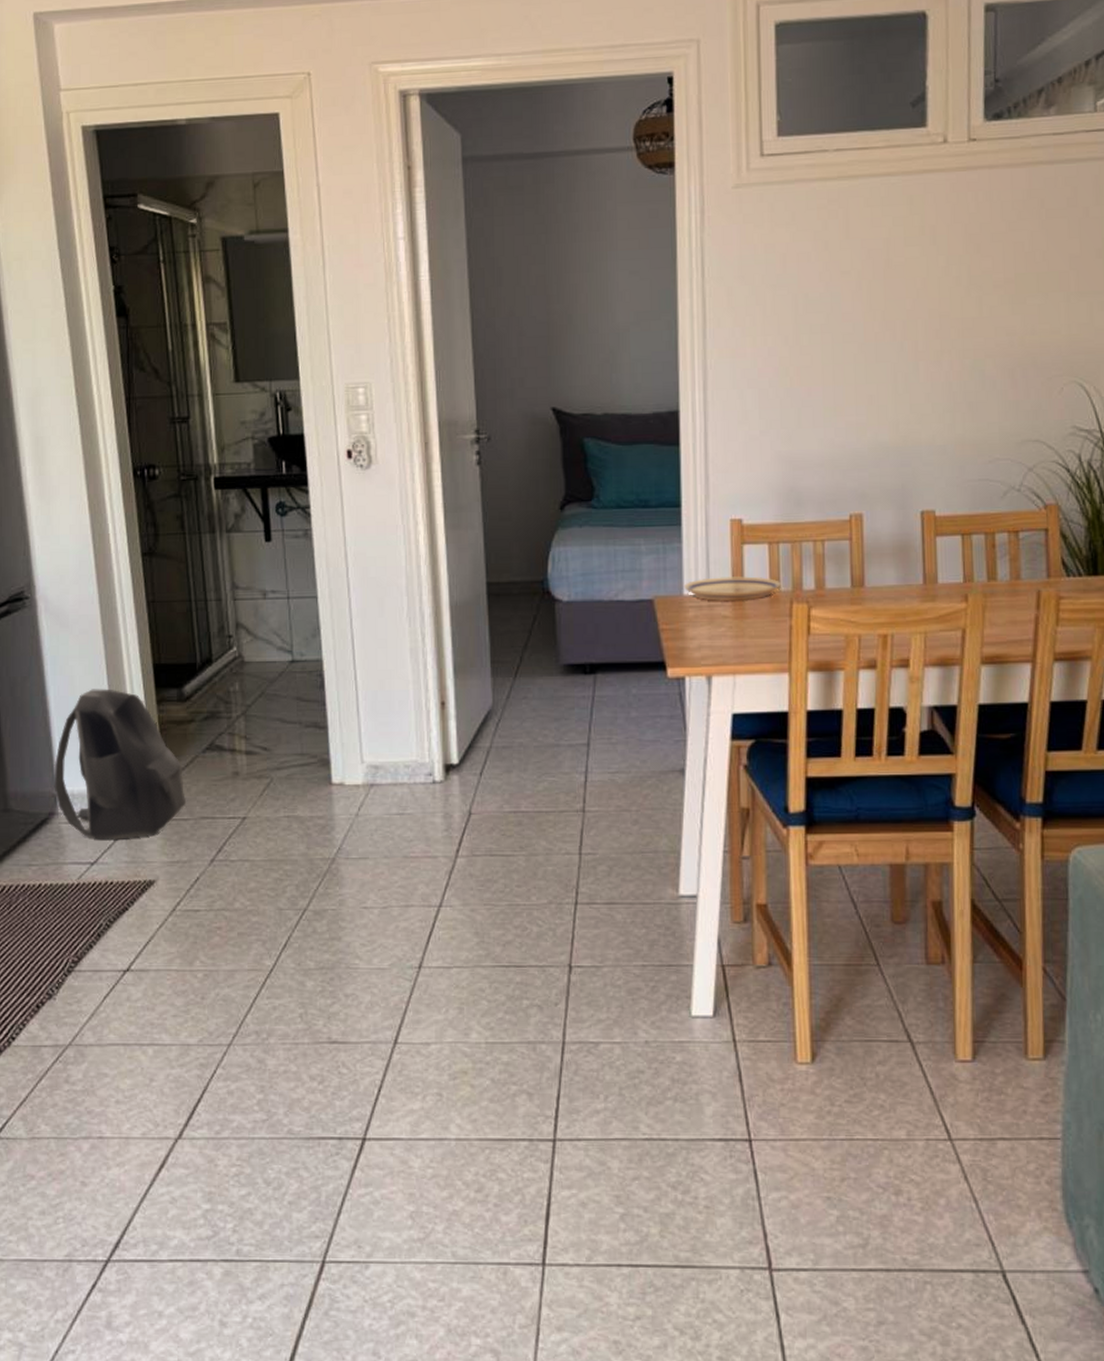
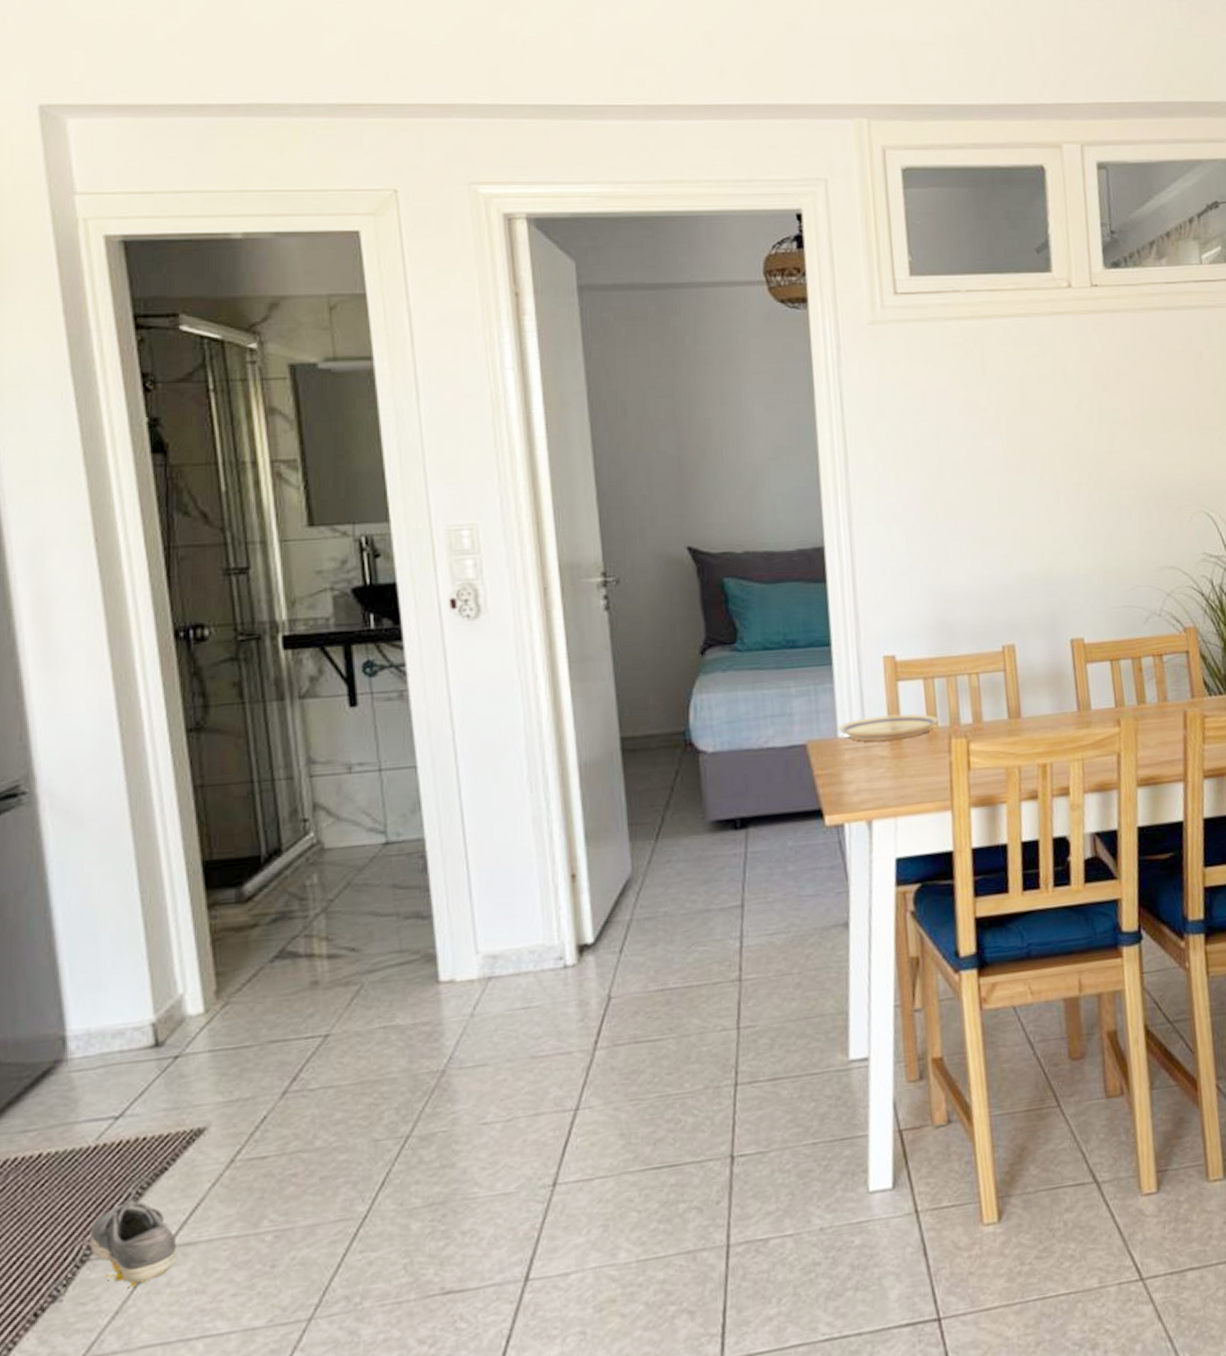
shoe: none [35,929,135,998] -> present [31,1198,177,1288]
backpack: present [54,689,187,841] -> none [61,897,249,1086]

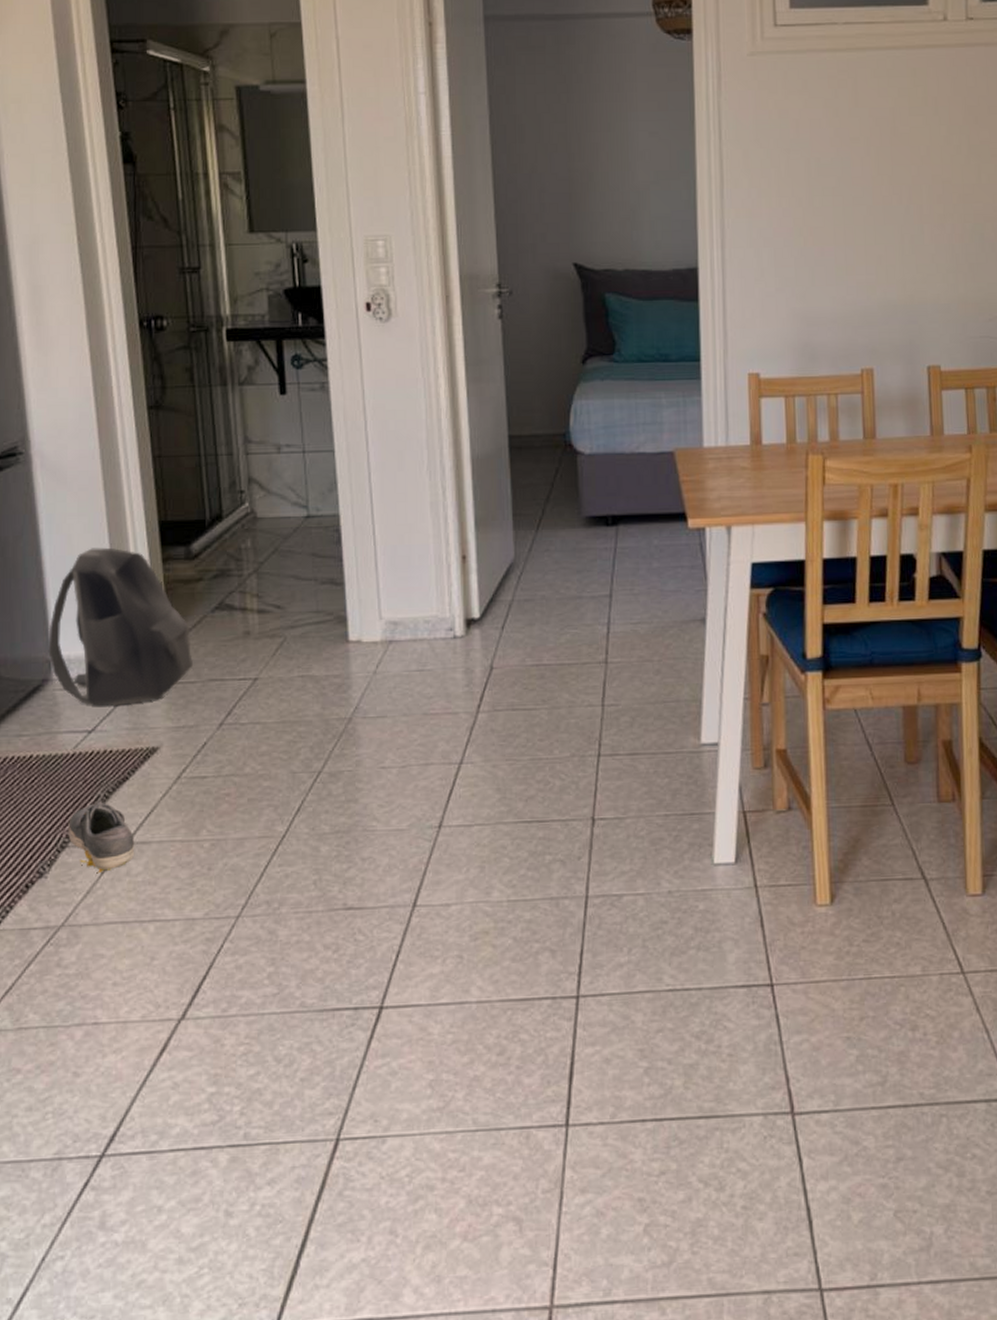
backpack: none [61,897,249,1086] -> present [48,547,194,707]
plate: present [839,713,938,742] -> none [704,429,797,454]

